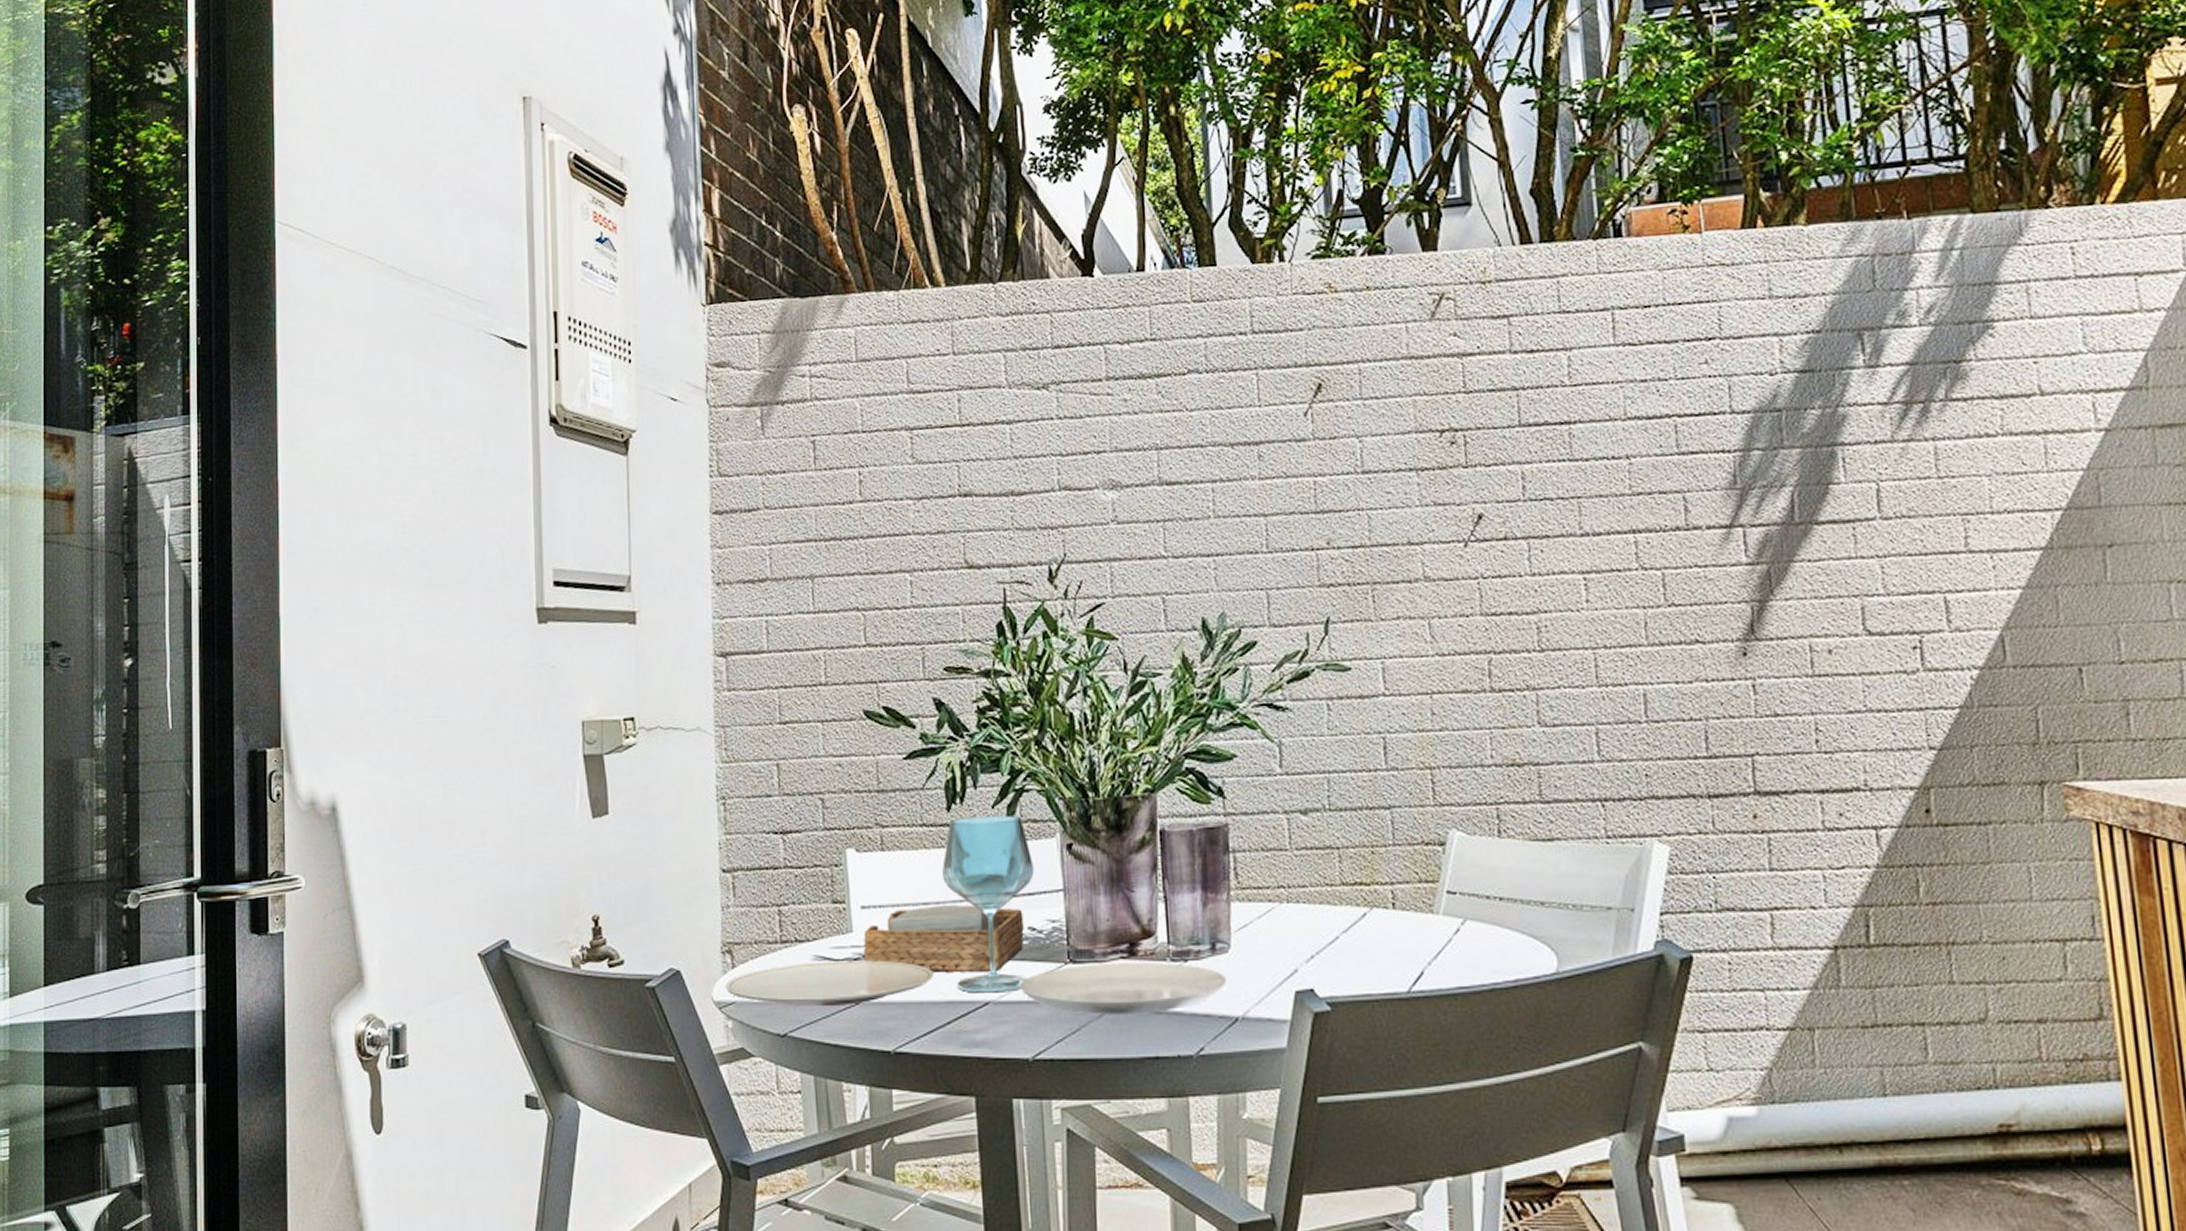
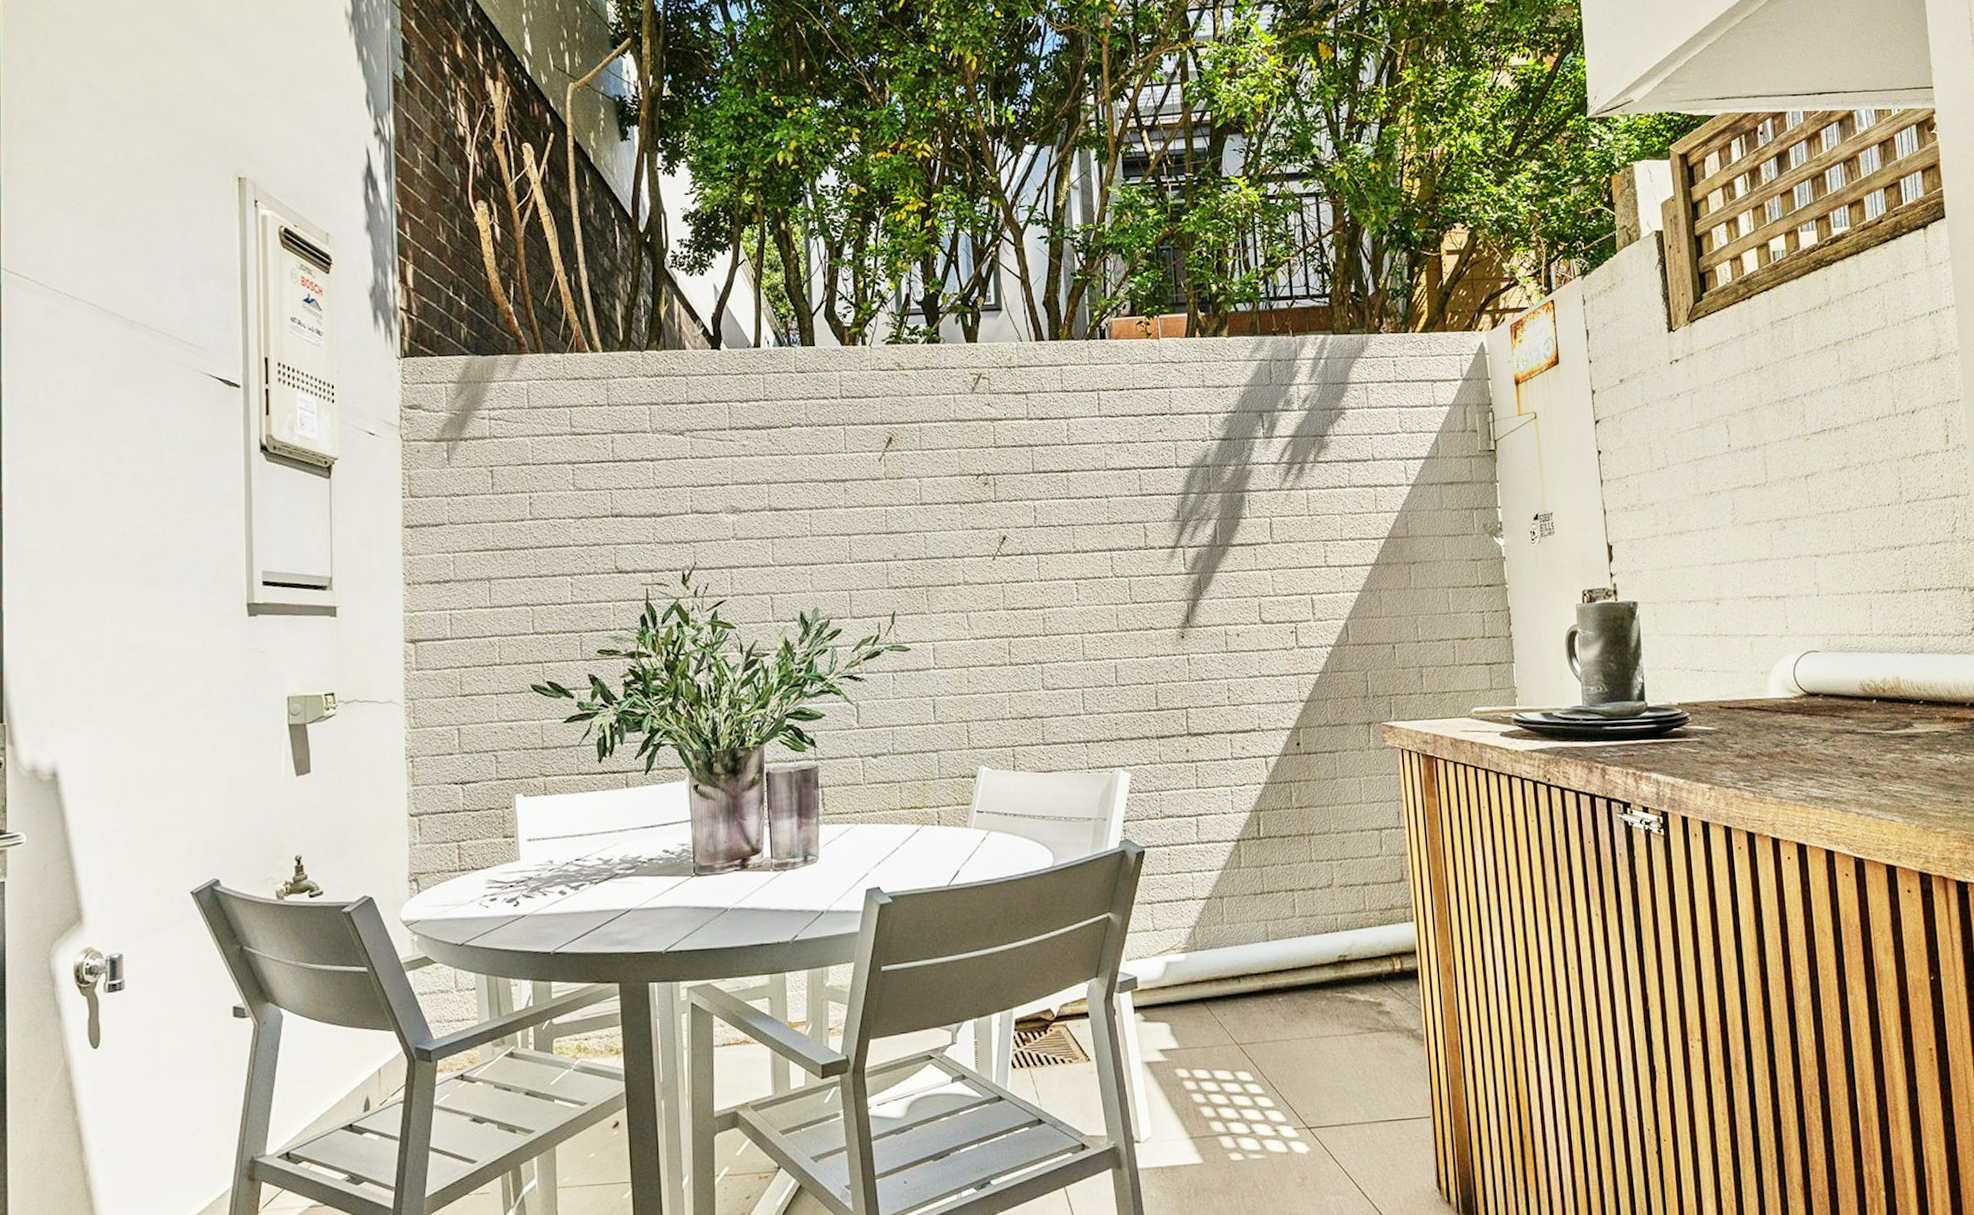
plate: present [725,960,933,1007] -> none [412,881,586,922]
napkin holder: present [863,905,1024,973] -> none [529,835,660,889]
wine glass: present [942,815,1034,993] -> none [594,764,668,903]
plate: present [1020,963,1227,1015] -> none [656,872,816,915]

